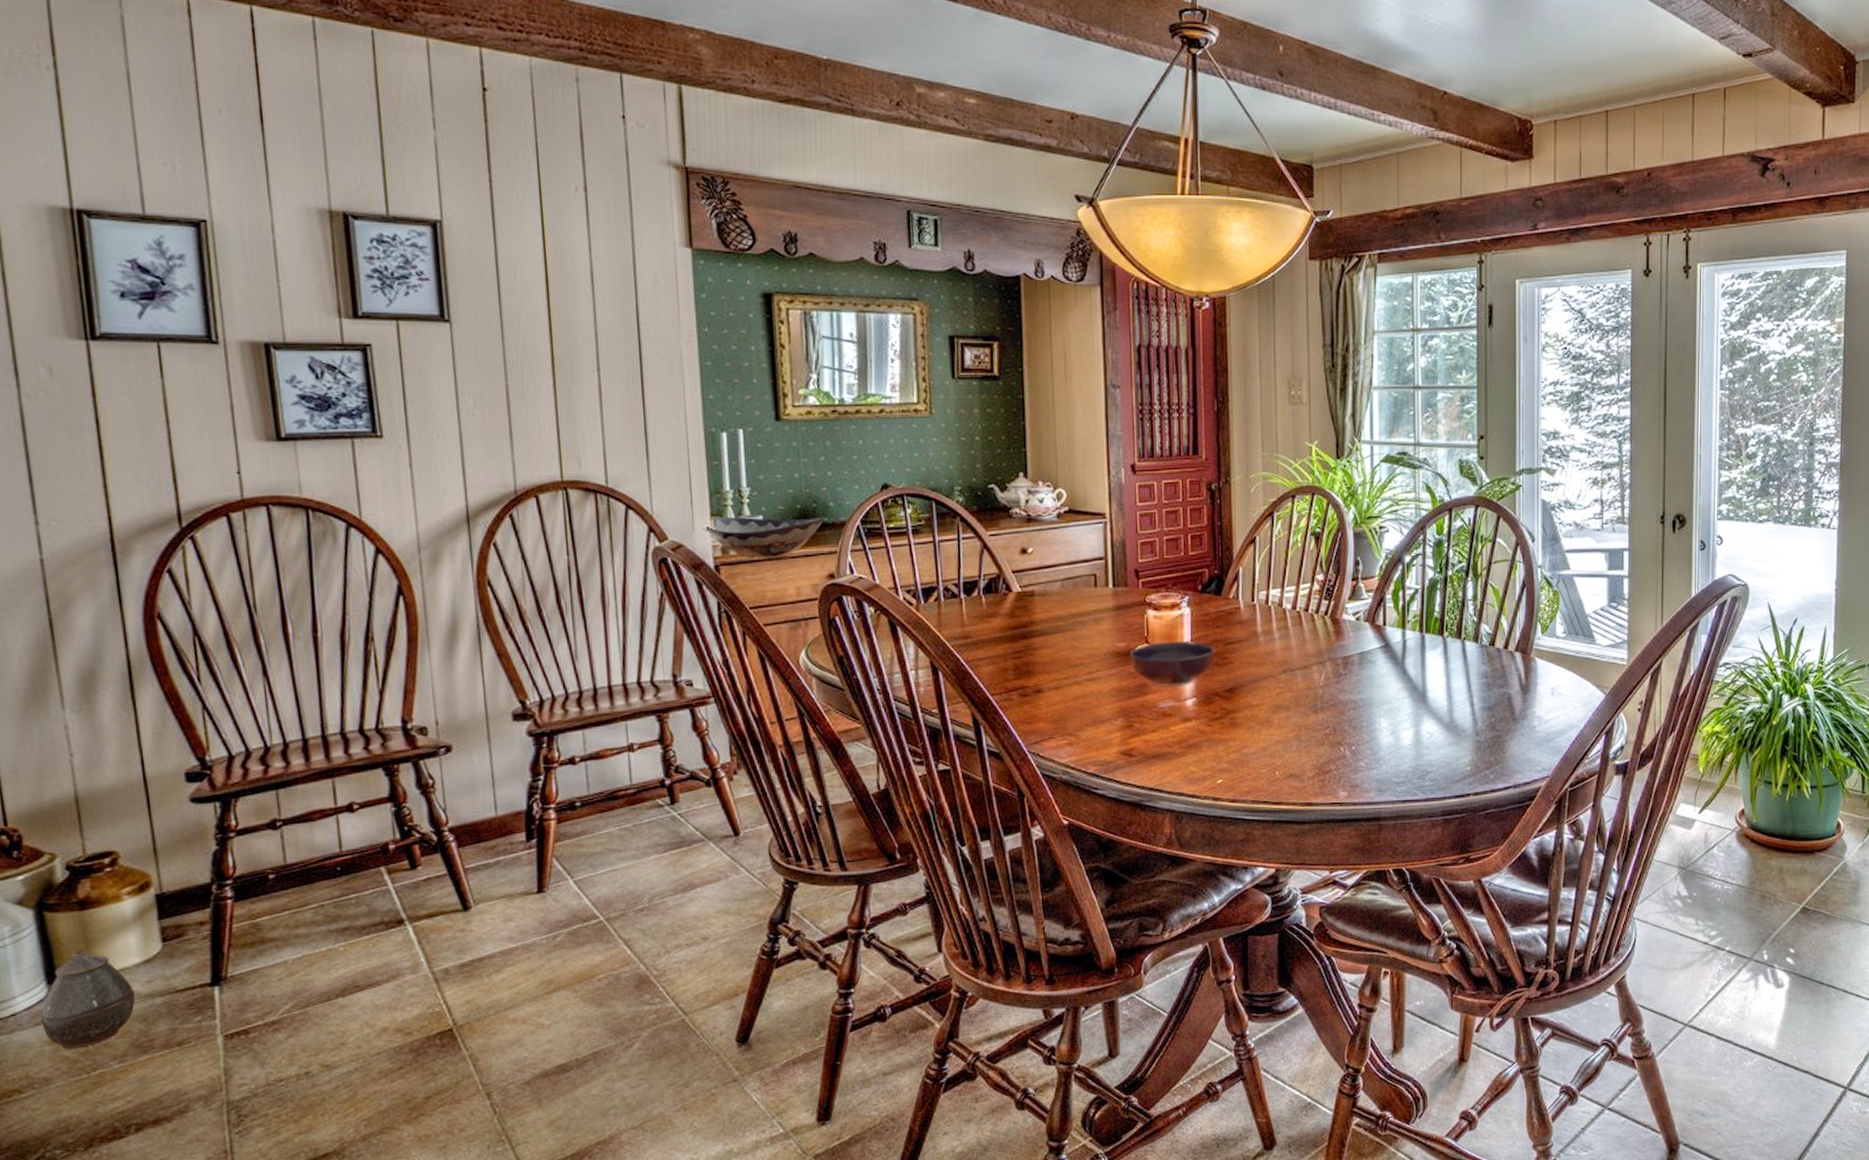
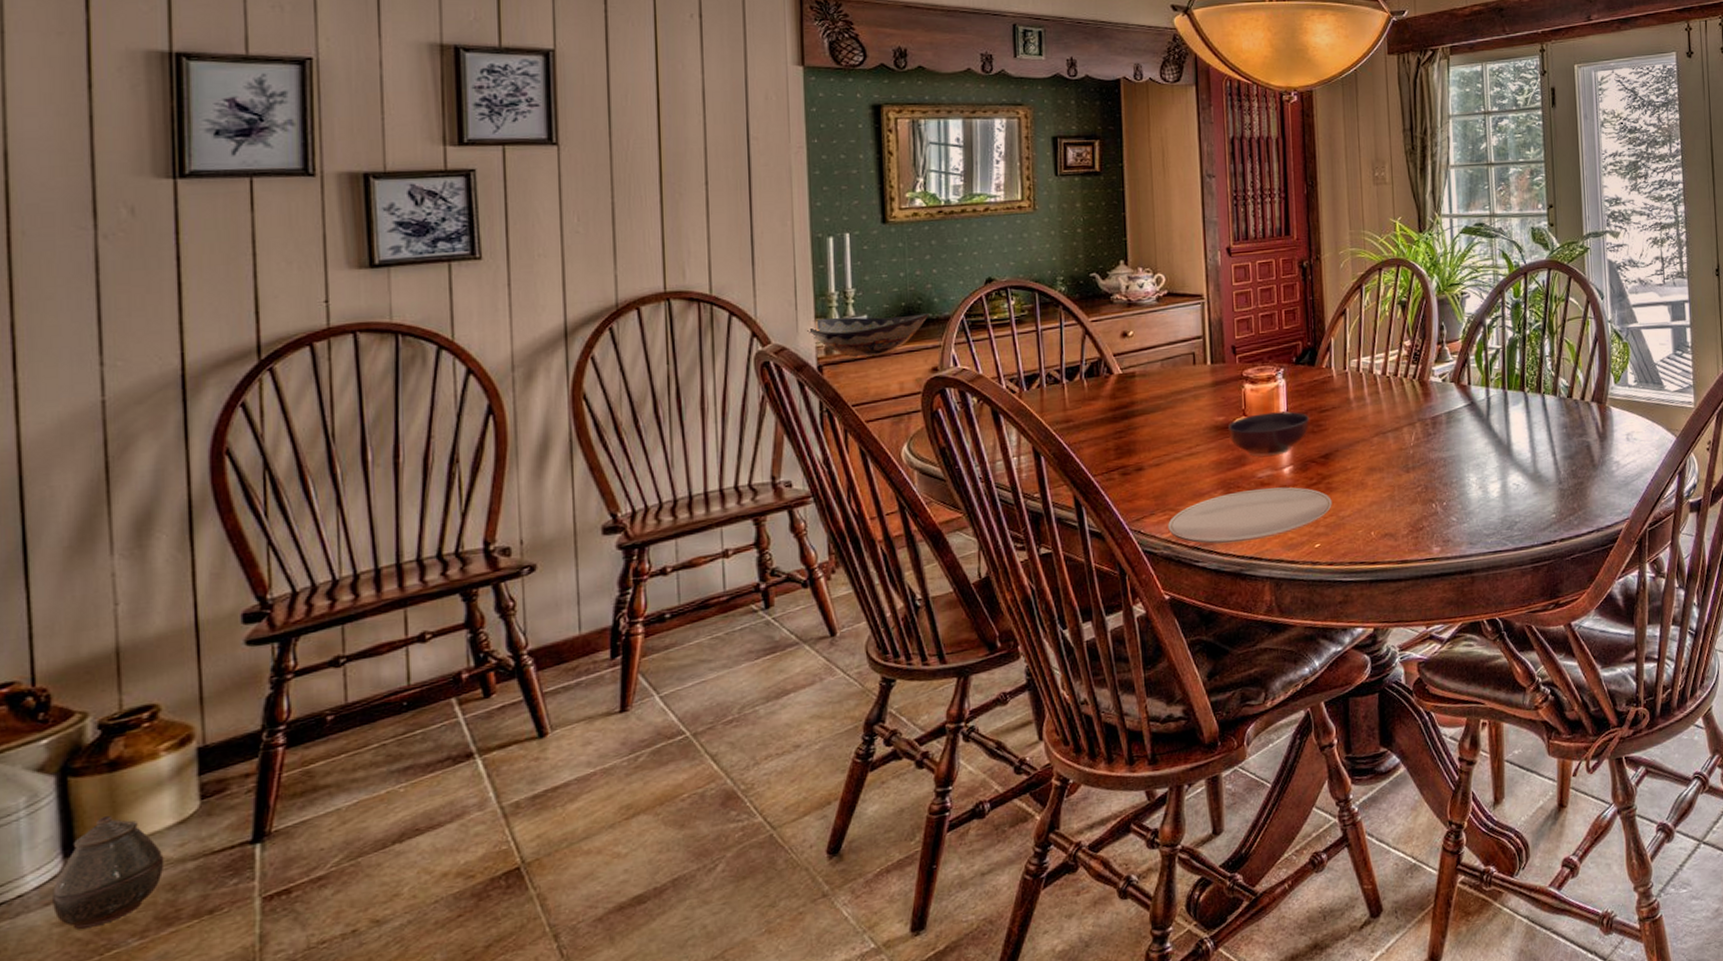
plate: none [1067,718,1236,773] -> present [1168,487,1332,544]

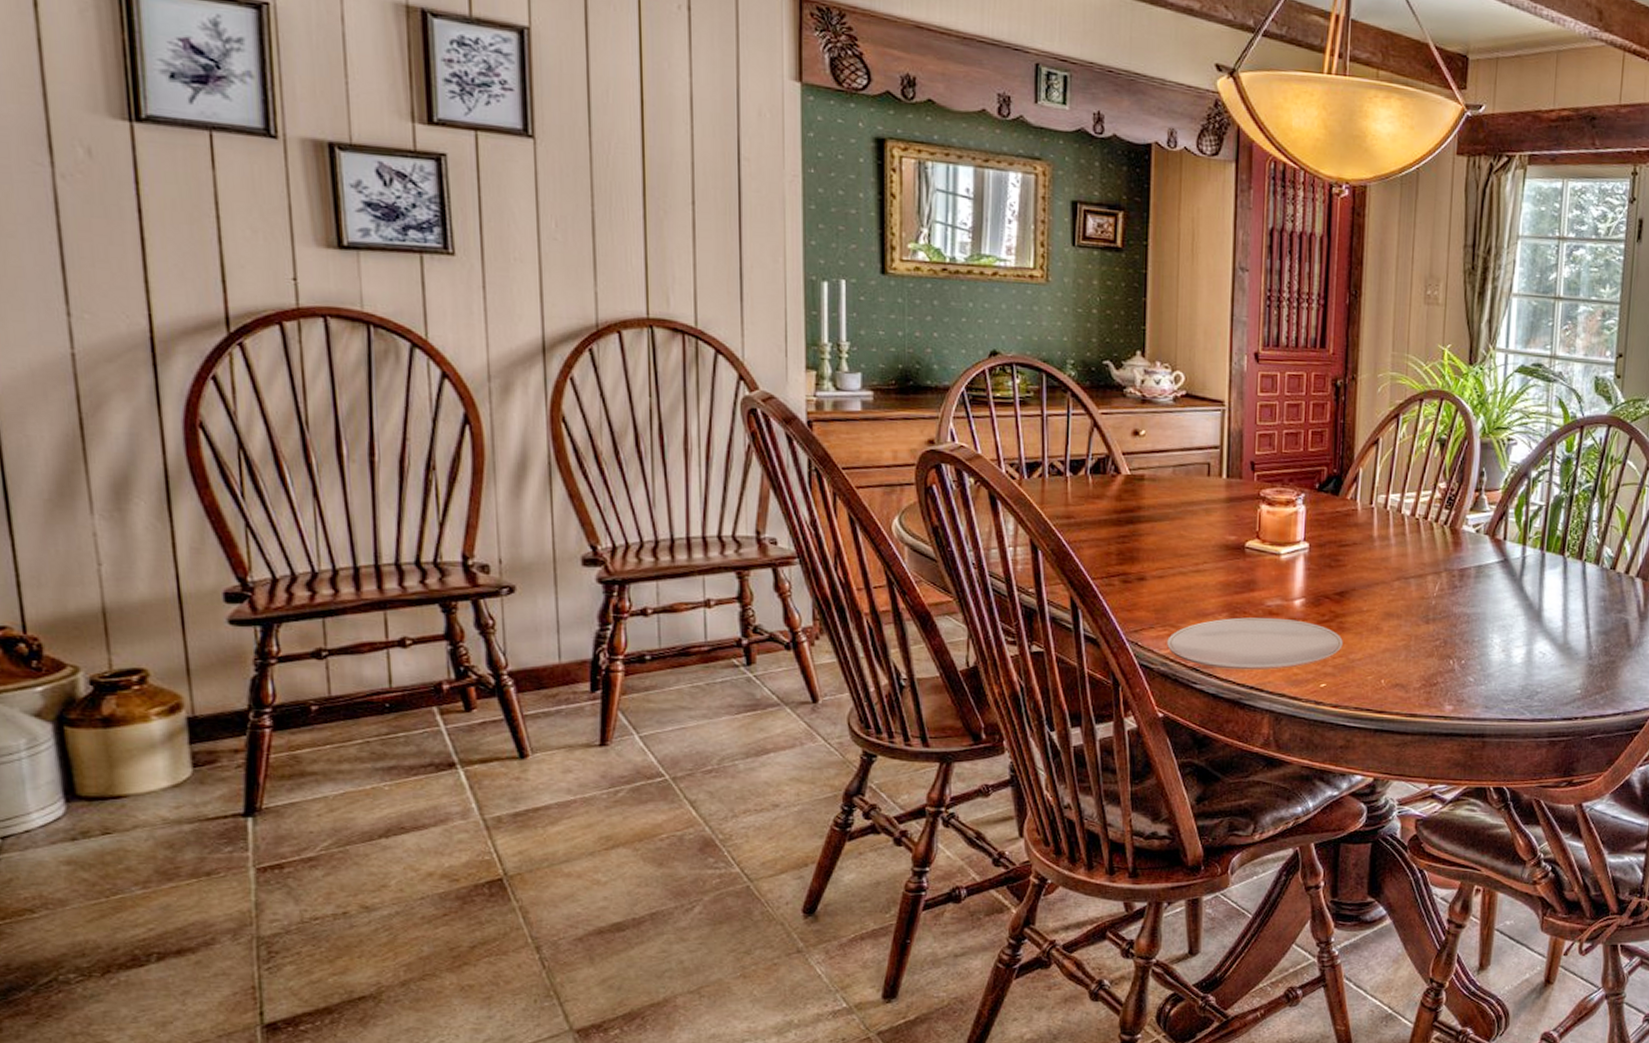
decorative jar: present [51,816,165,929] -> none [56,769,162,871]
decorative bowl: present [807,312,930,357] -> none [797,370,928,418]
bowl: present [1227,411,1310,457] -> none [1238,538,1328,585]

